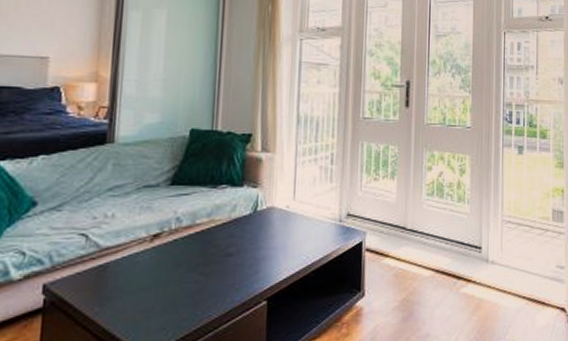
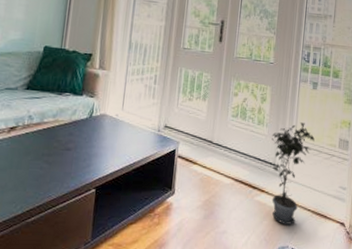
potted plant: none [475,195,525,318] -> present [271,122,315,225]

